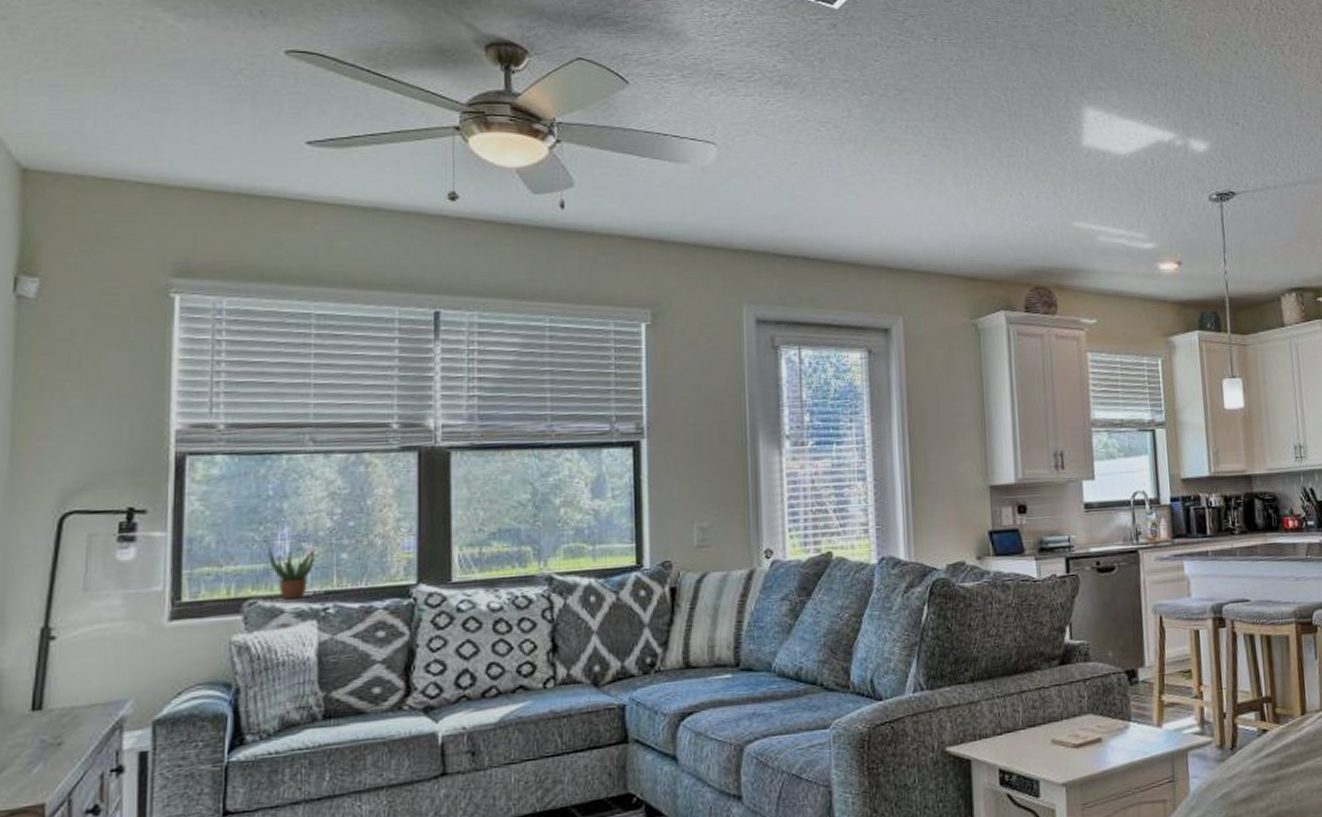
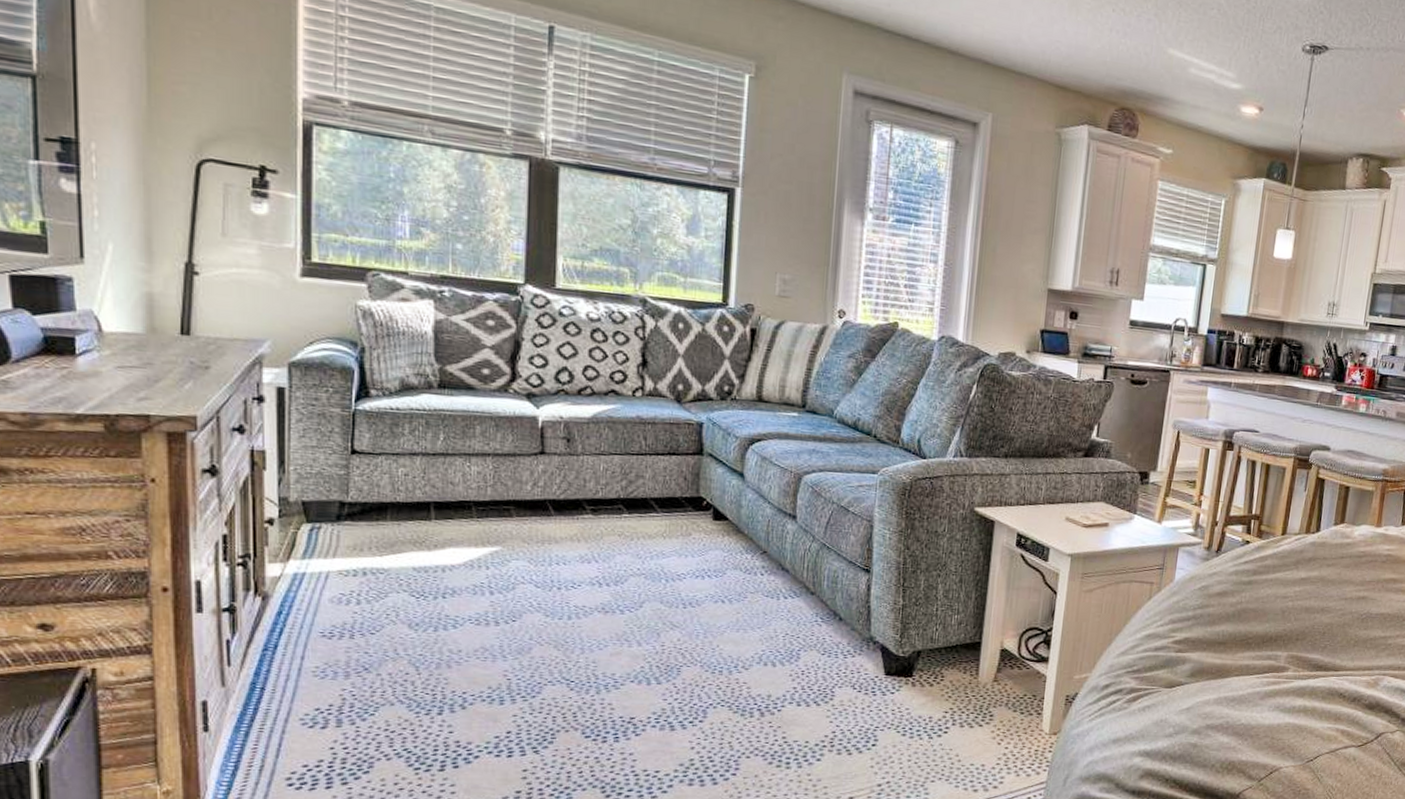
potted plant: present [268,541,317,600] -> none [390,221,435,278]

